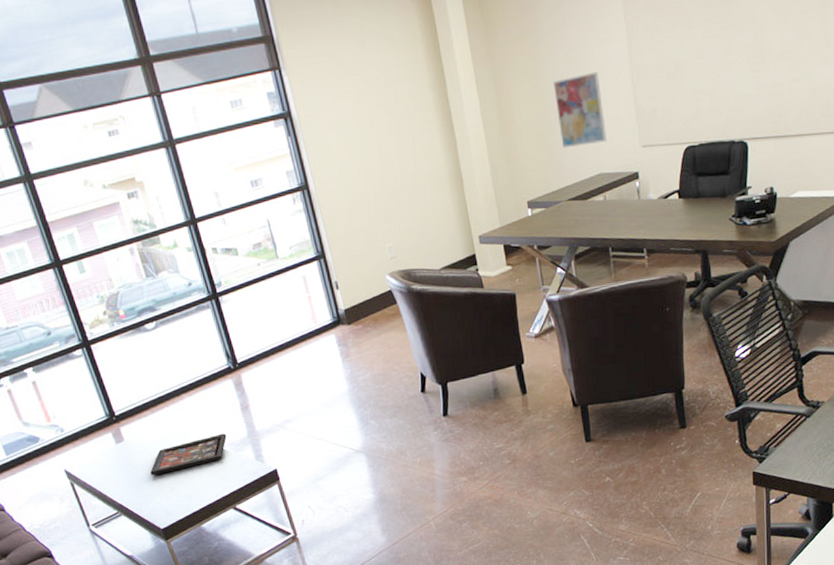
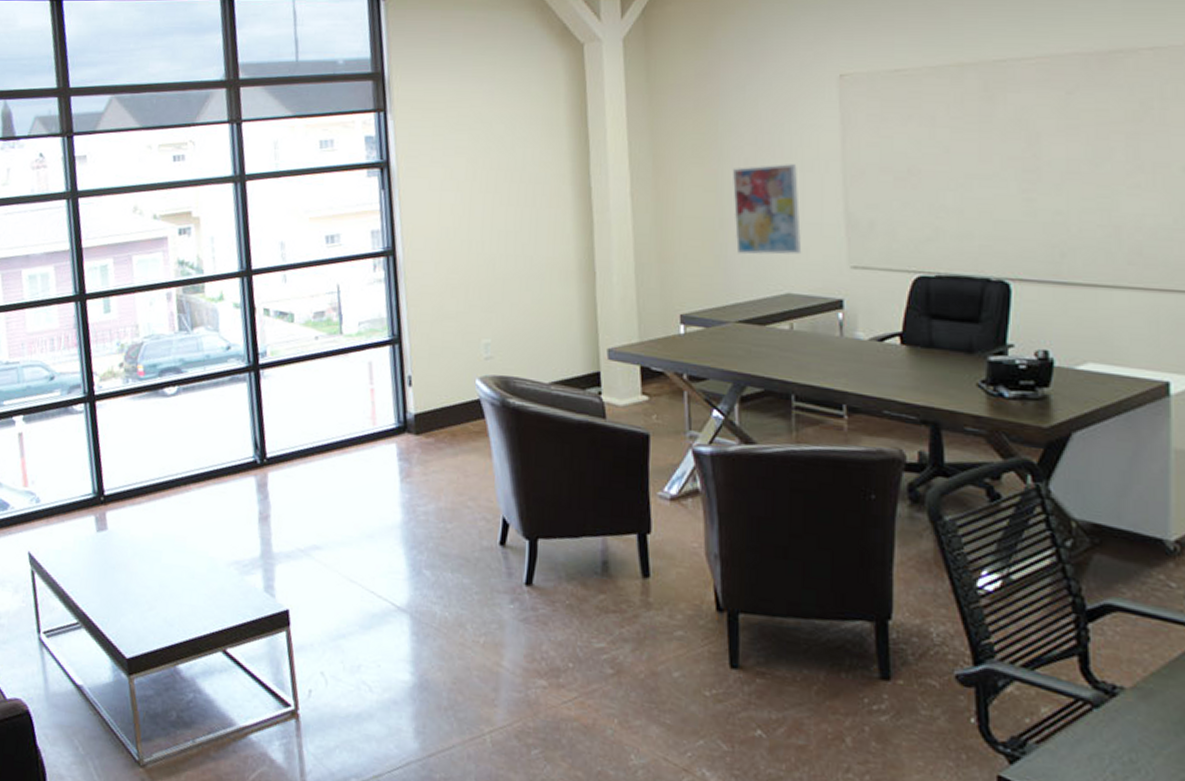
decorative tray: present [150,433,227,476] -> none [129,546,234,584]

